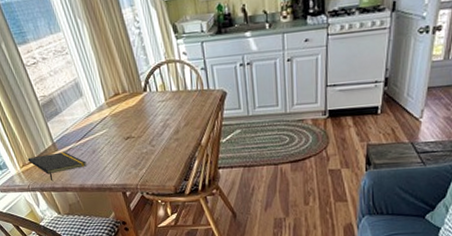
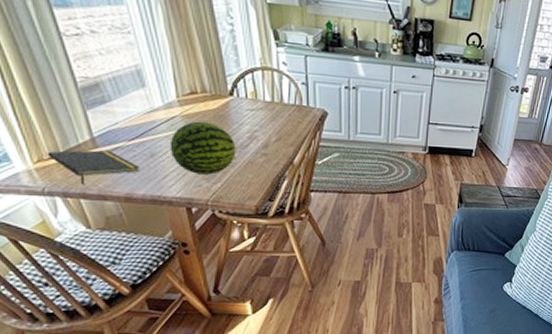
fruit: none [104,117,154,164] -> present [169,121,236,175]

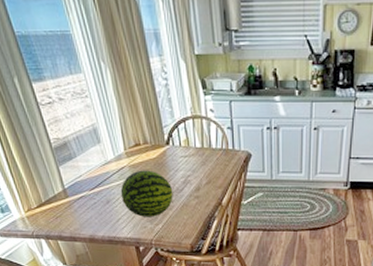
notepad: present [47,150,141,186] -> none [34,199,100,230]

